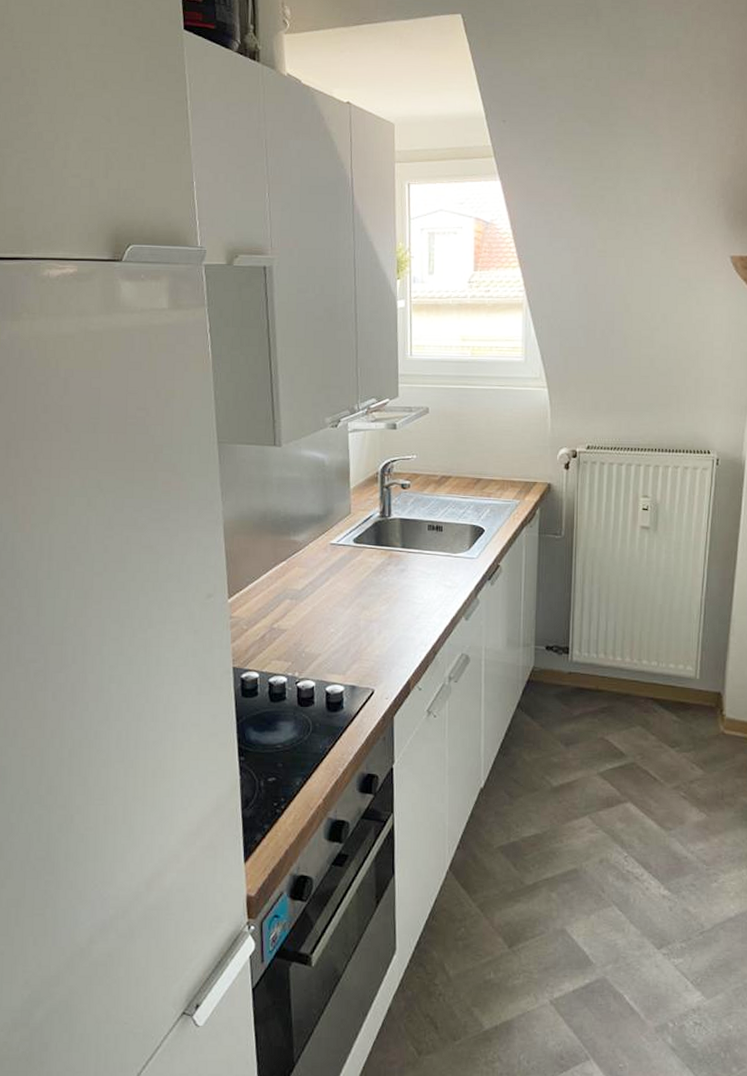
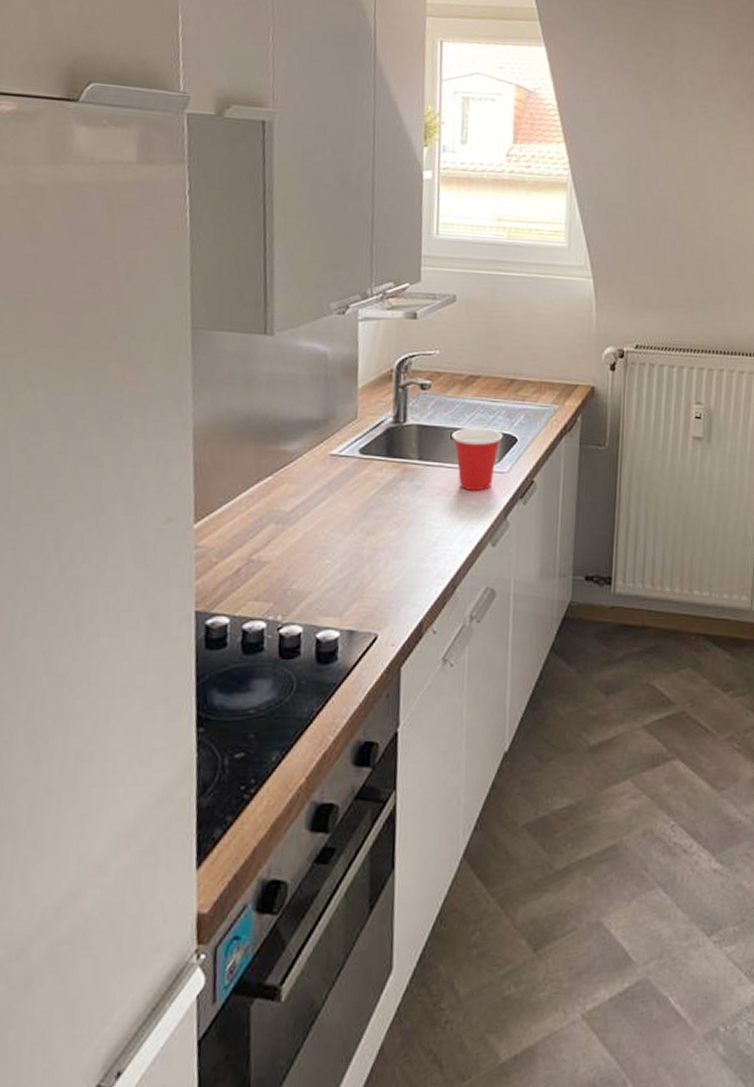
cup: none [429,521,472,574] -> present [452,428,503,491]

